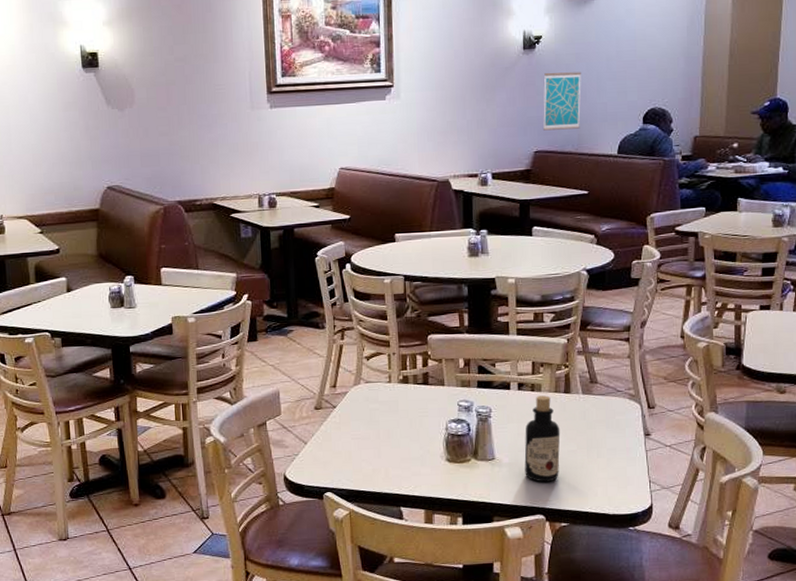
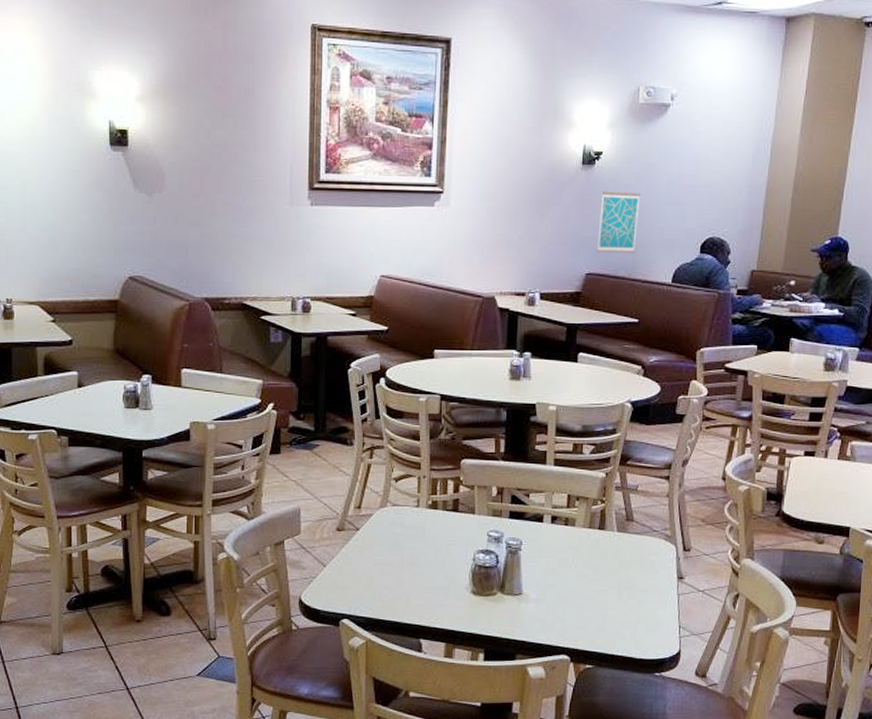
bottle: present [524,395,561,483] -> none [552,531,592,622]

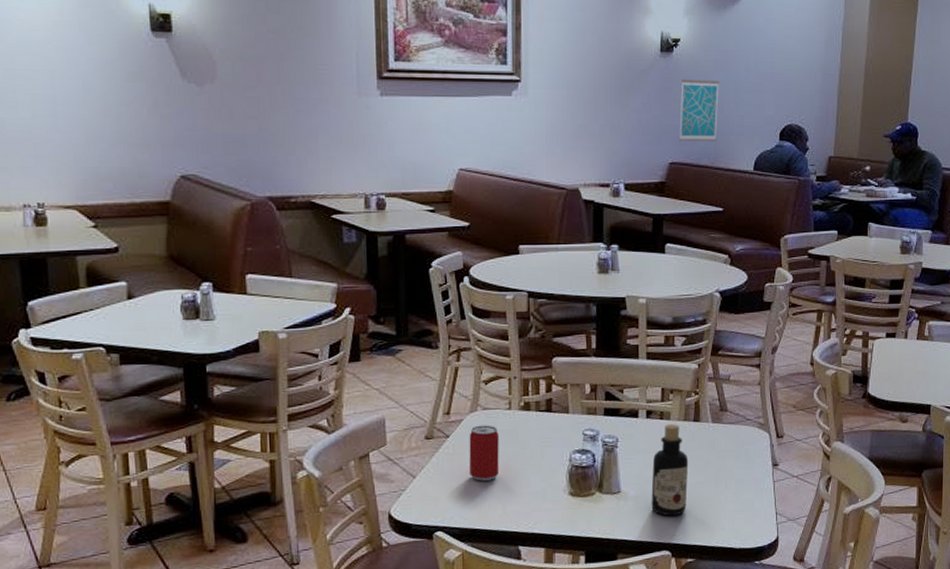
beer can: none [377,520,406,574] -> present [469,425,499,481]
bottle: none [552,531,592,622] -> present [651,424,689,516]

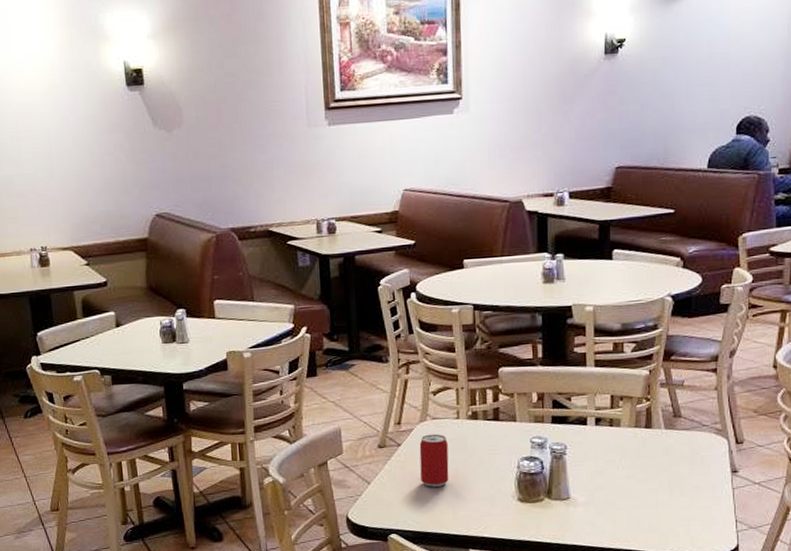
bottle: present [651,424,689,516] -> none [601,431,641,523]
wall art: present [679,78,719,141] -> none [626,78,669,144]

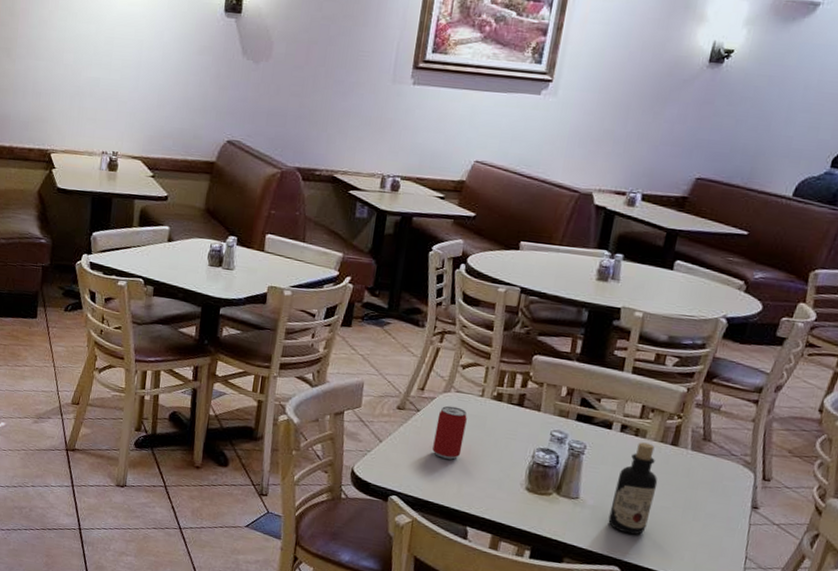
bottle: none [601,431,641,523] -> present [608,442,658,535]

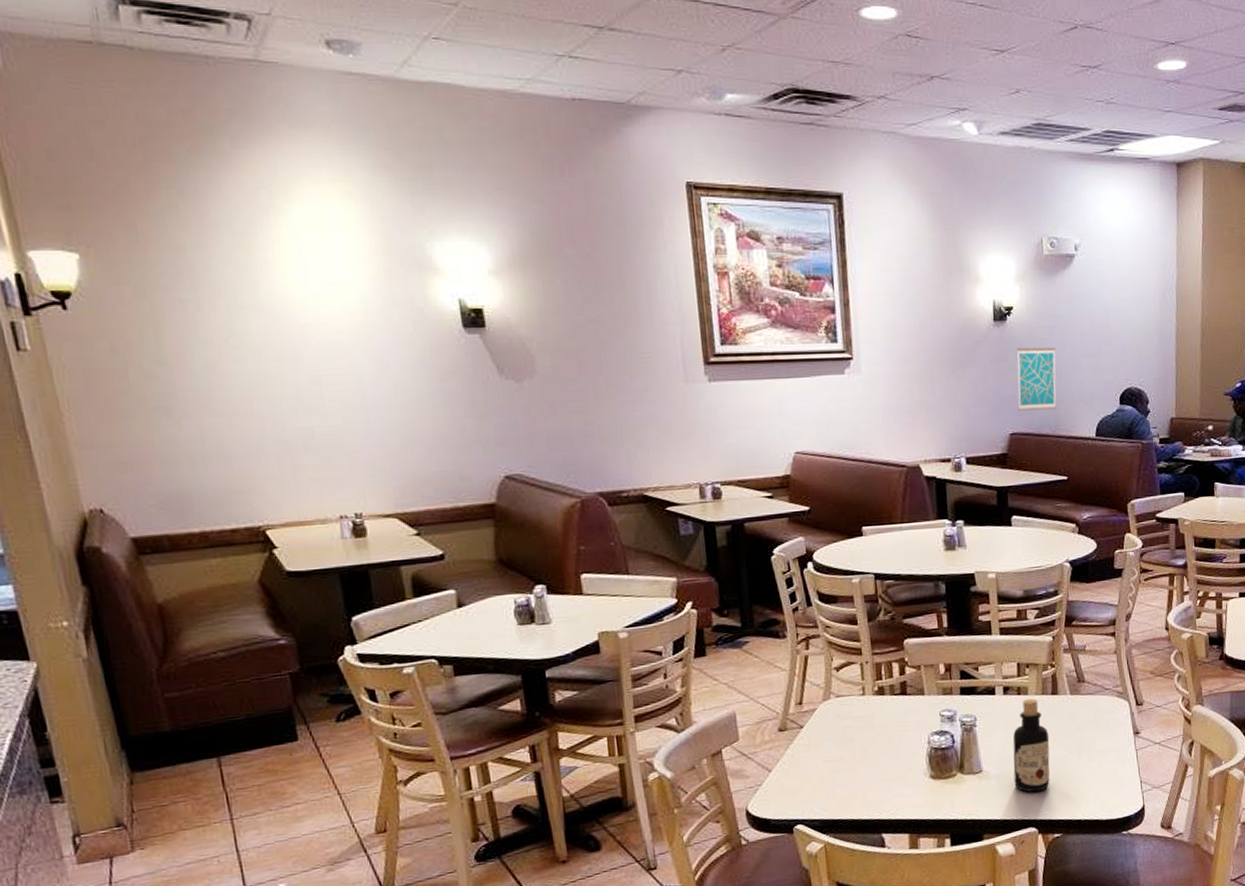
beer can: present [432,405,467,460] -> none [823,712,857,771]
wall art: none [712,92,771,161] -> present [1017,347,1057,411]

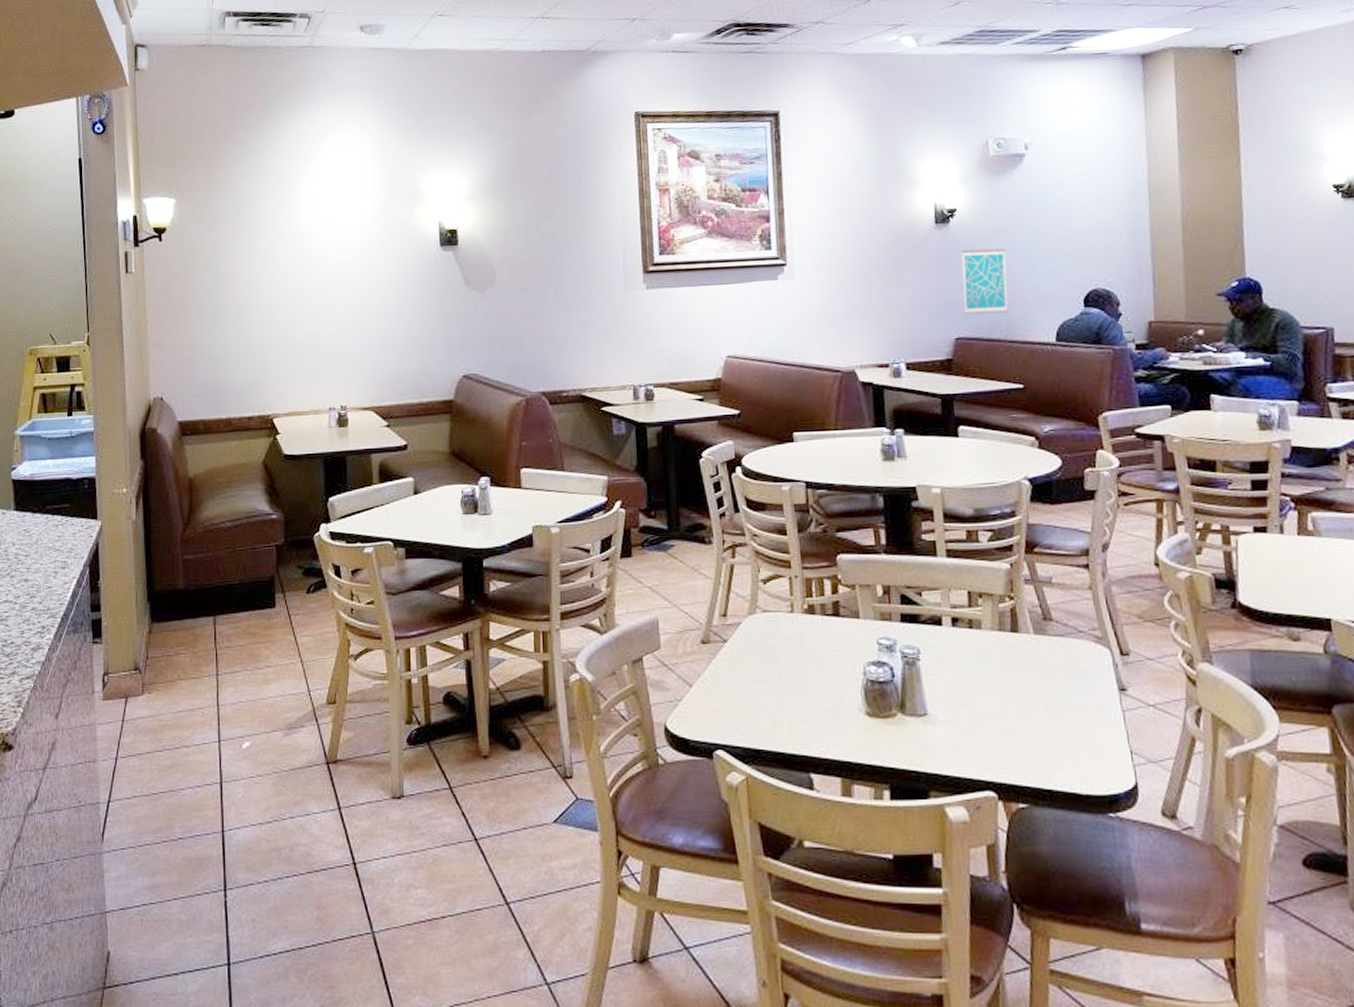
bottle: present [1012,698,1050,793] -> none [964,634,1012,748]

